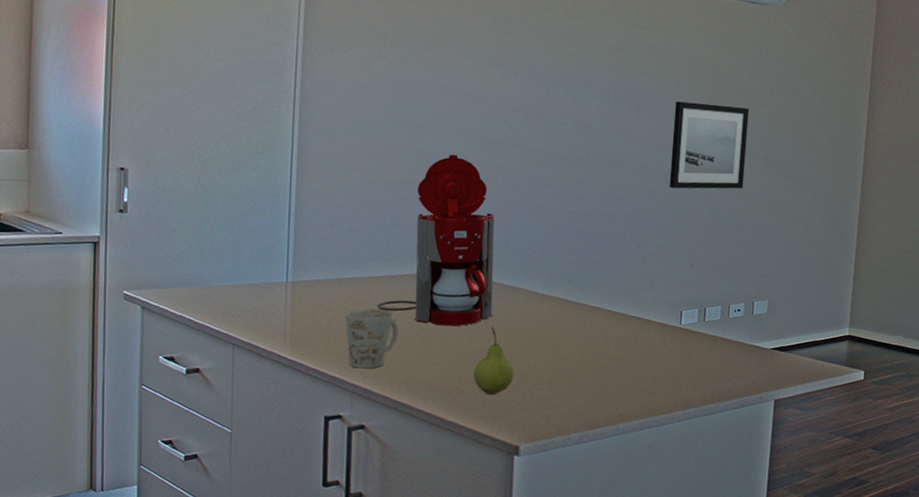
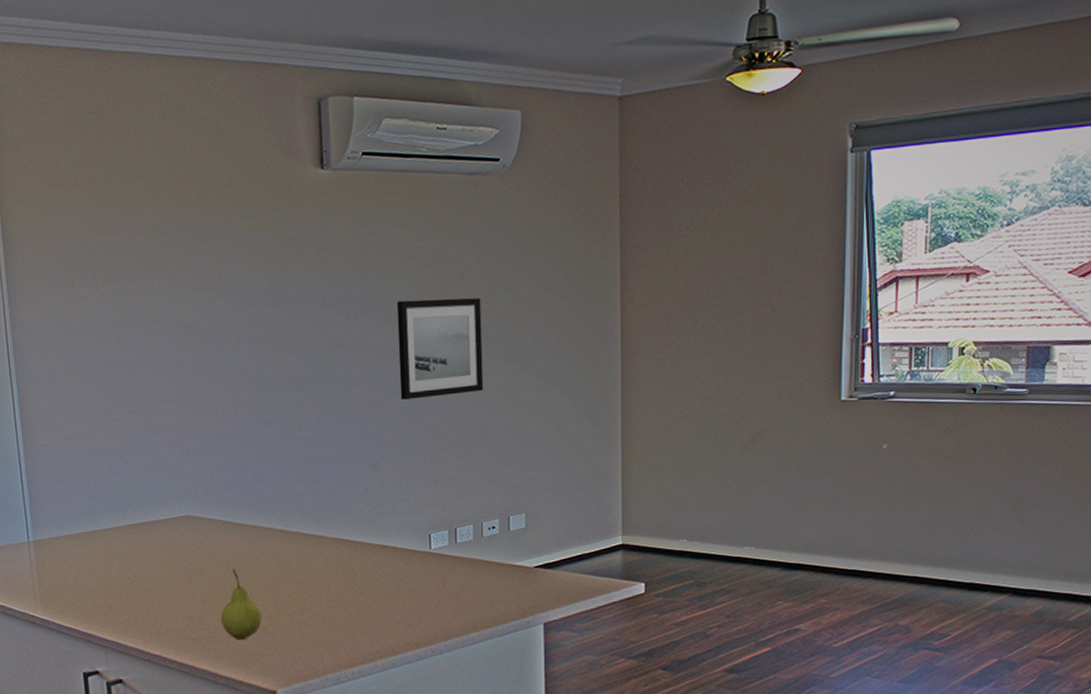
mug: present [345,309,399,369] -> none [88,561,142,623]
coffee maker: present [377,154,495,326] -> none [117,391,232,573]

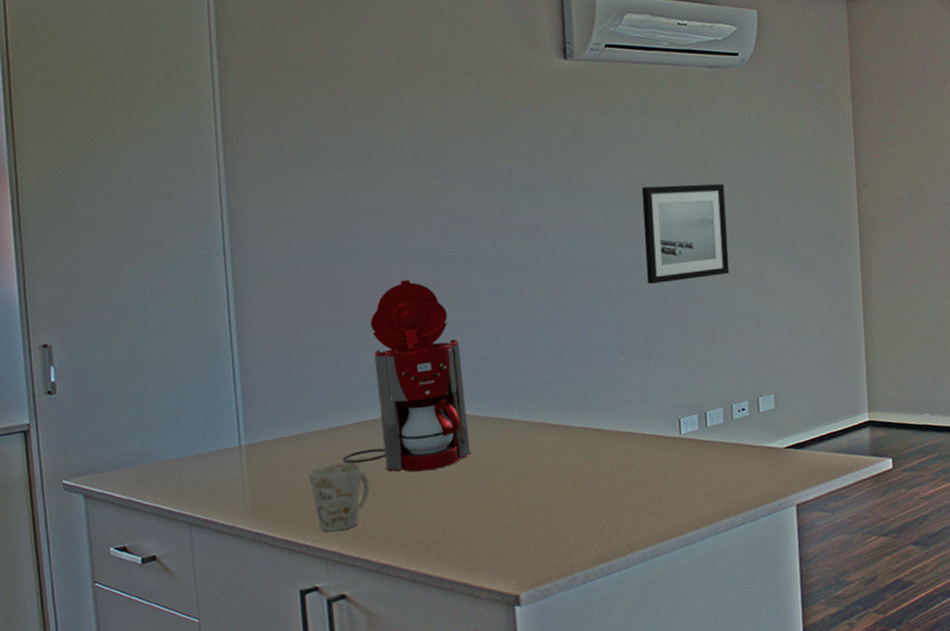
mug: none [88,561,142,623] -> present [308,463,370,532]
coffee maker: none [117,391,232,573] -> present [342,280,471,472]
fruit: present [220,568,262,640] -> none [458,465,504,542]

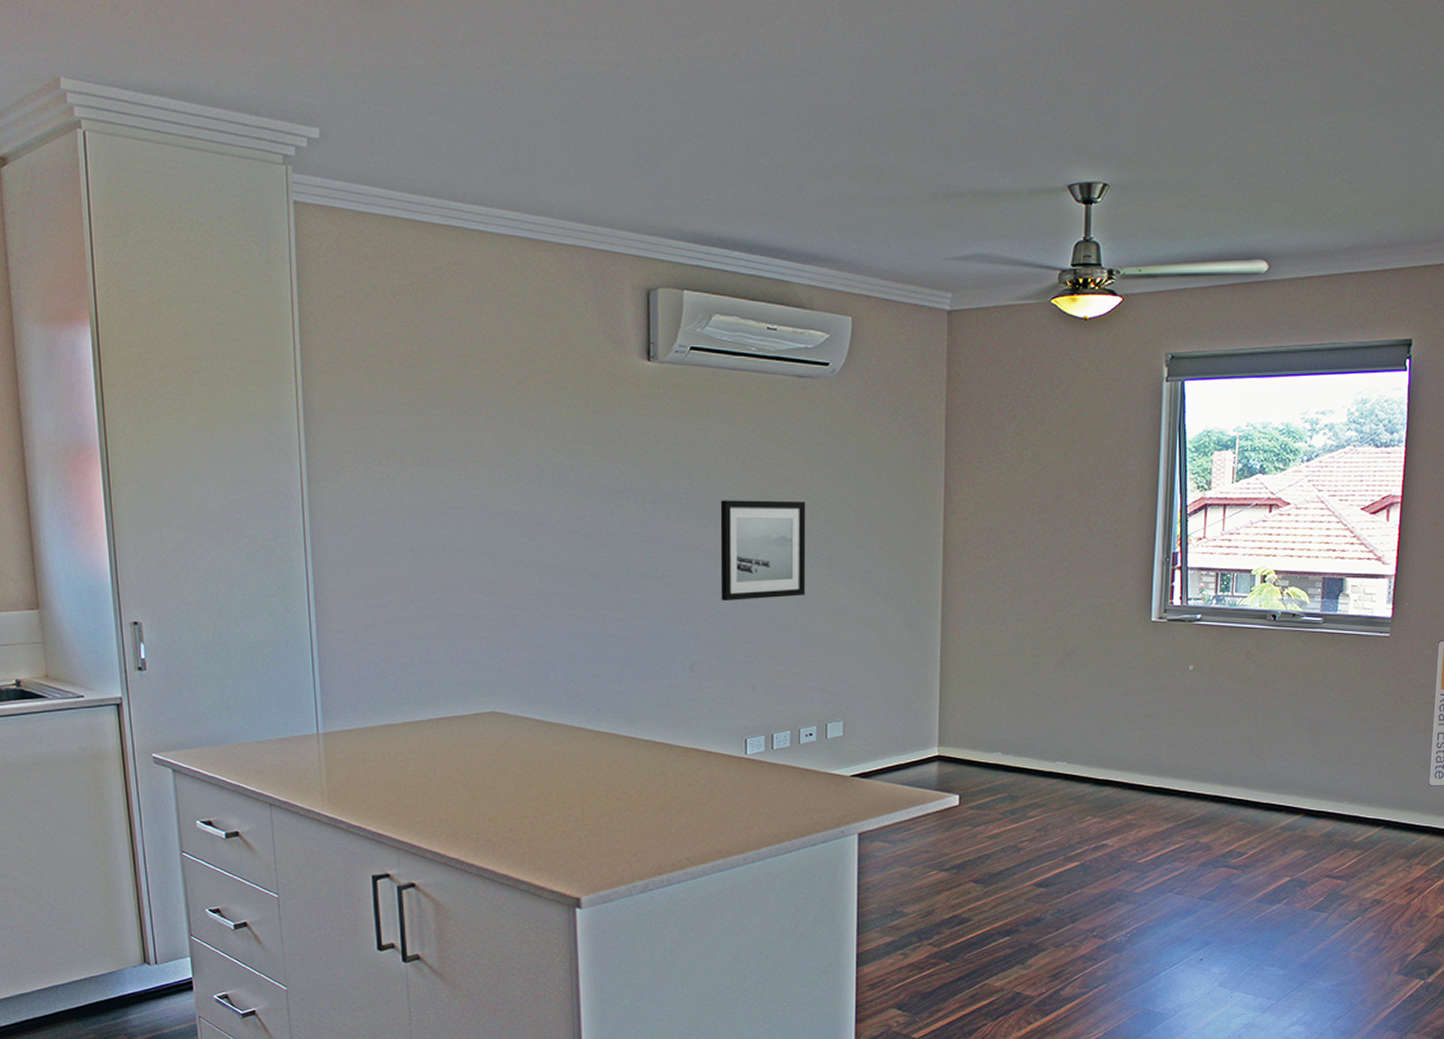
mug: present [308,463,370,532] -> none [382,758,441,823]
coffee maker: present [342,280,471,472] -> none [415,581,539,771]

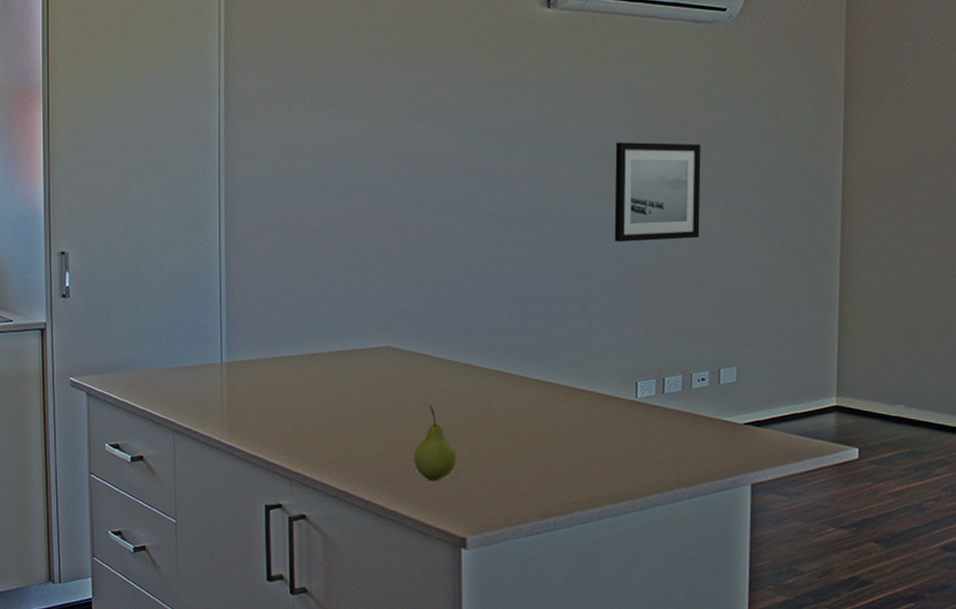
fruit: none [524,769,568,844] -> present [413,405,456,482]

